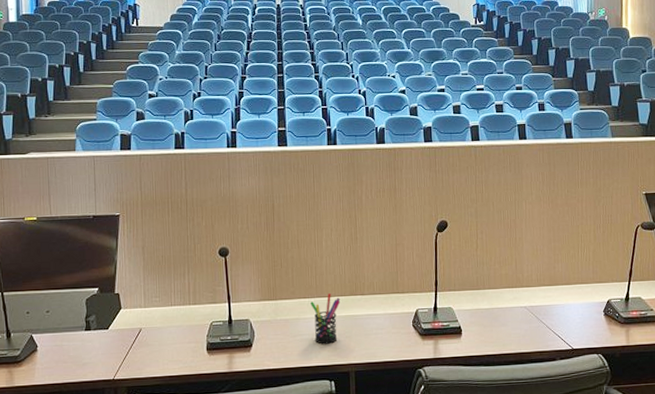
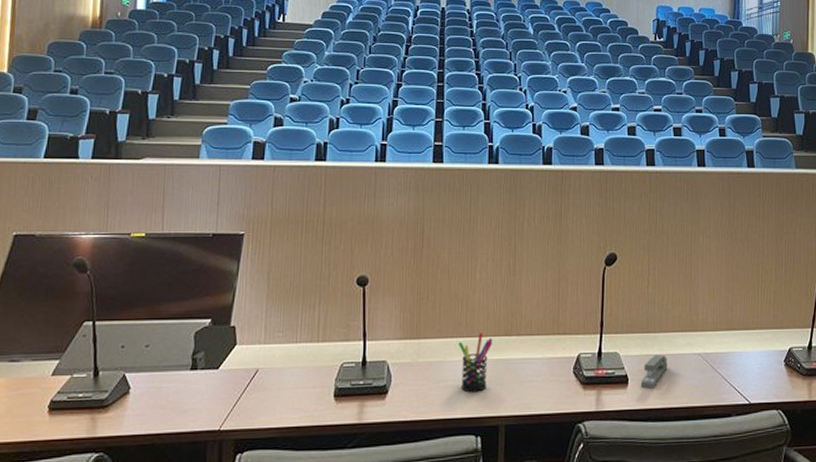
stapler: none [472,308,497,338] -> present [640,354,668,388]

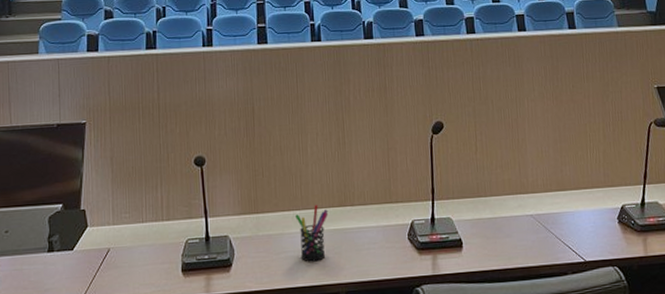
stapler: present [640,354,668,388] -> none [474,217,501,251]

